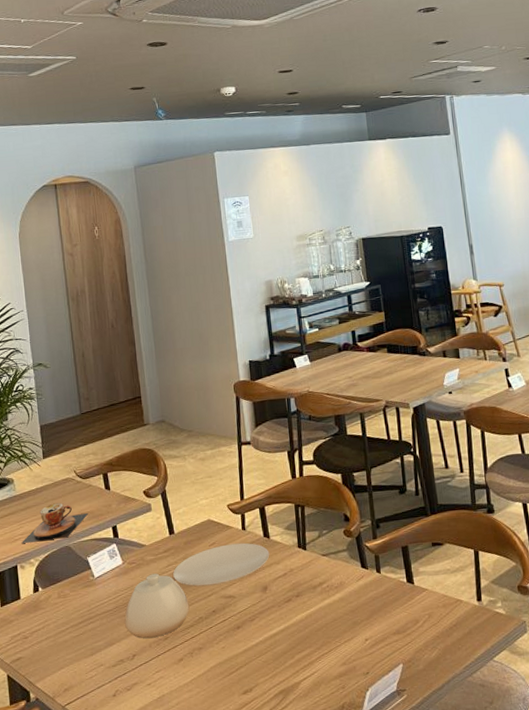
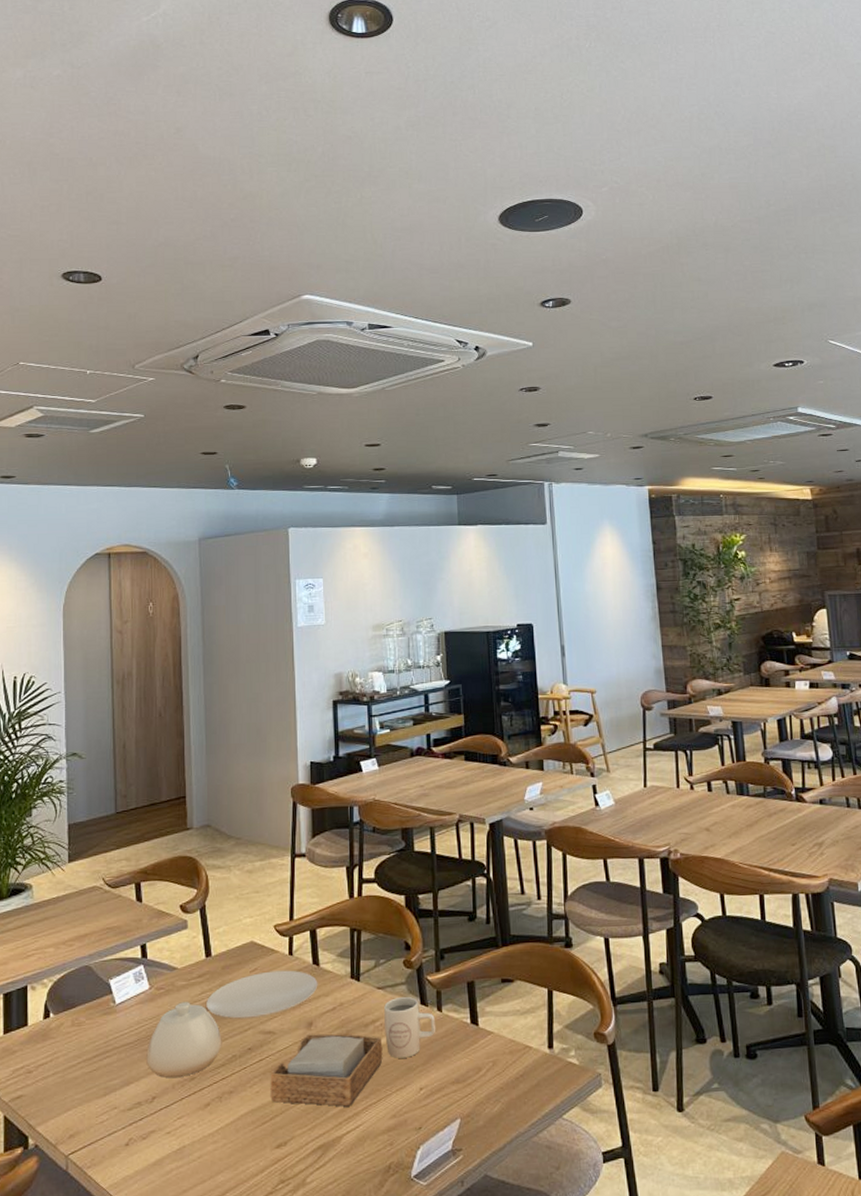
teacup: present [22,502,89,543] -> none [35,914,115,960]
napkin holder: none [233,595,331,657] -> present [270,1033,383,1107]
mug: none [329,561,377,615] -> present [383,996,437,1058]

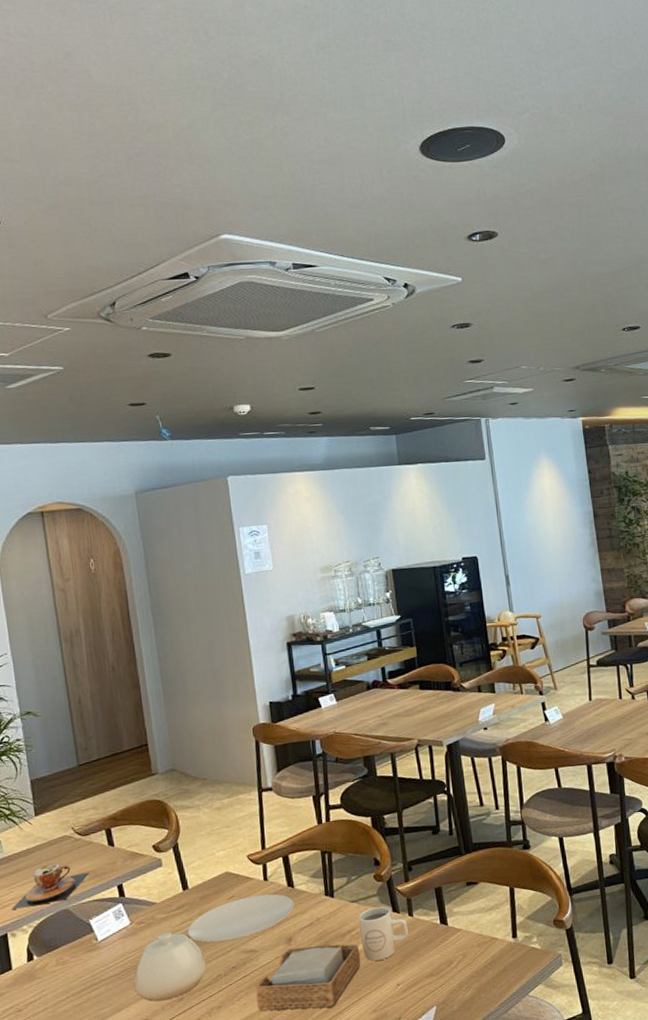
teacup: none [35,914,115,960] -> present [12,863,90,909]

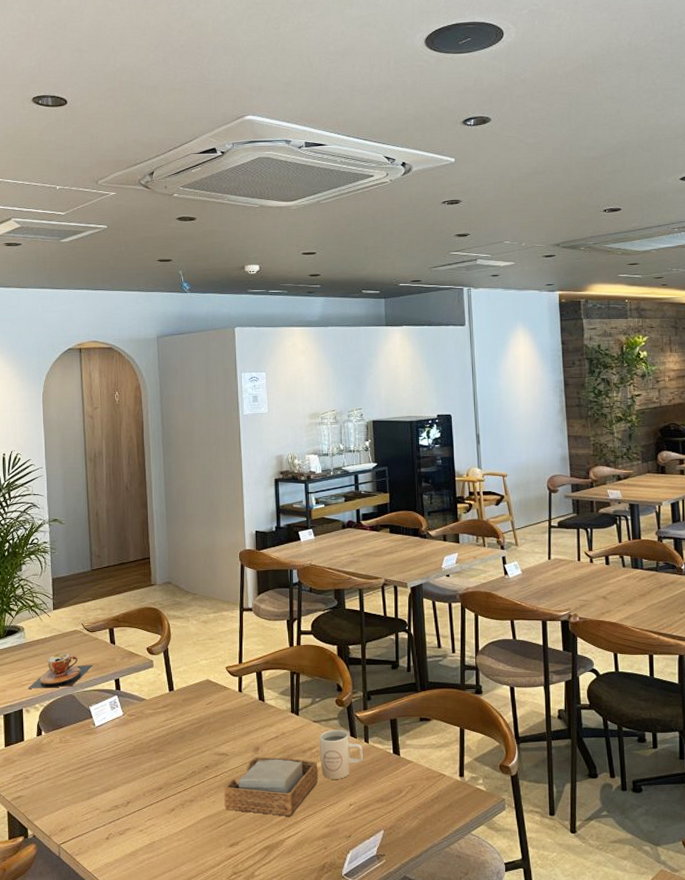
sugar bowl: present [133,932,207,1002] -> none [121,727,184,788]
plate: present [187,894,295,943] -> none [170,704,264,743]

